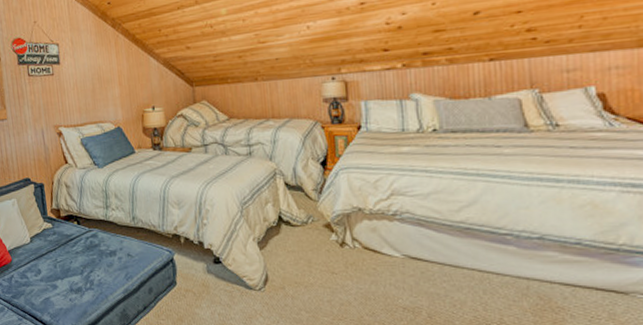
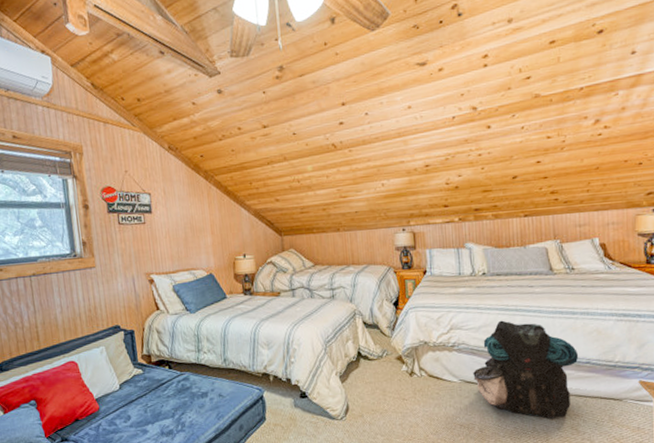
backpack: none [420,186,565,311] -> present [473,320,579,420]

